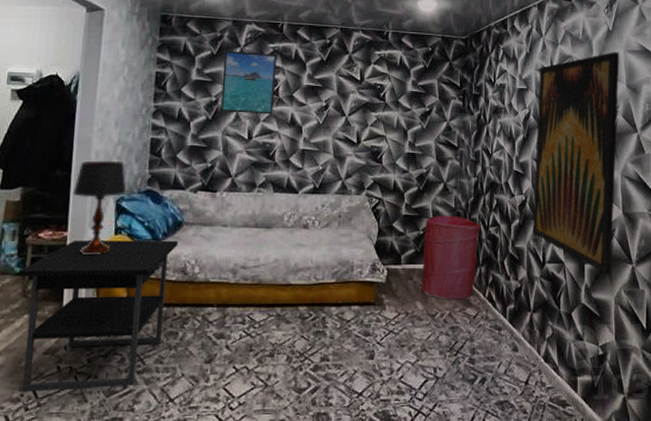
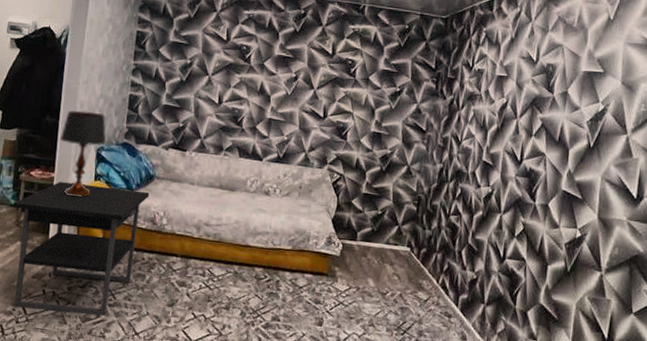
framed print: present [221,50,278,115] -> none [194,14,252,82]
laundry hamper: present [421,215,481,300] -> none [374,197,442,283]
wall art: present [532,52,620,274] -> none [495,43,619,279]

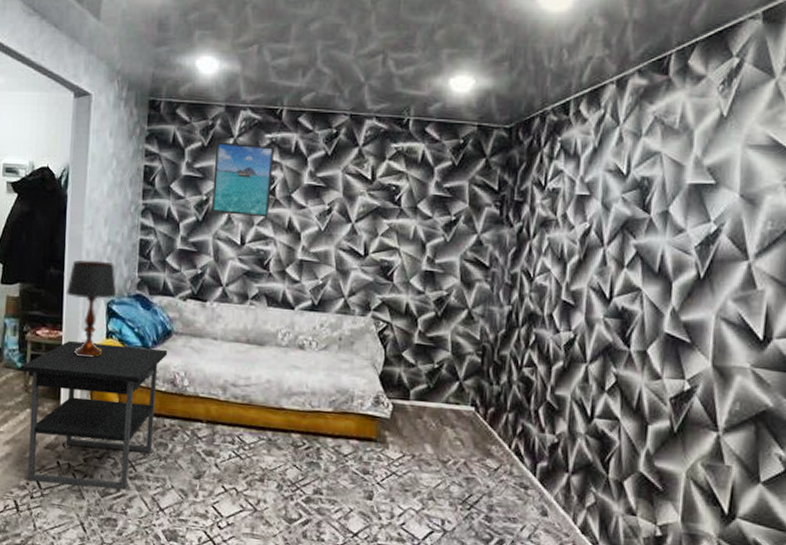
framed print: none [194,14,252,82] -> present [212,141,275,218]

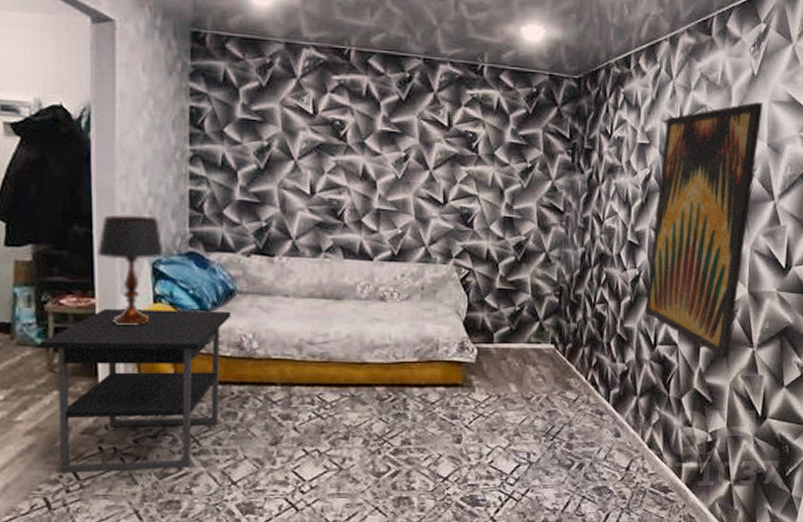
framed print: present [212,141,275,218] -> none [275,81,344,165]
wall art: none [580,147,735,441] -> present [645,102,764,358]

